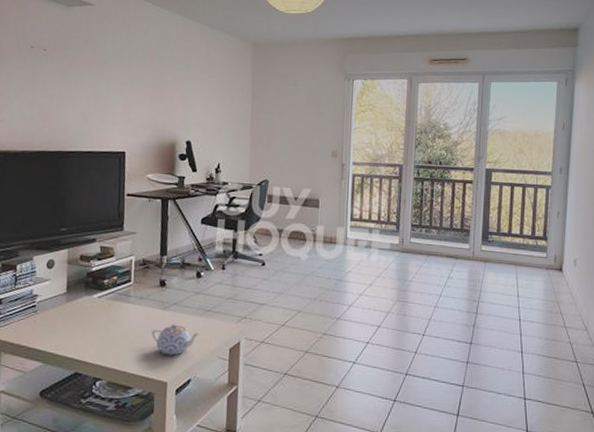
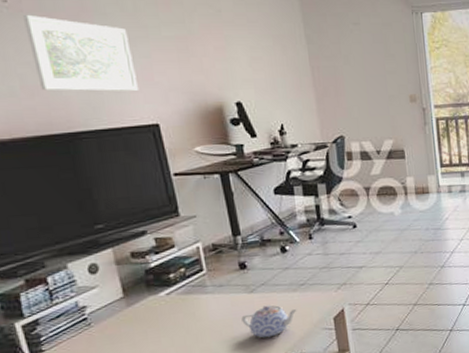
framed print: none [51,60,120,124] -> present [24,14,140,92]

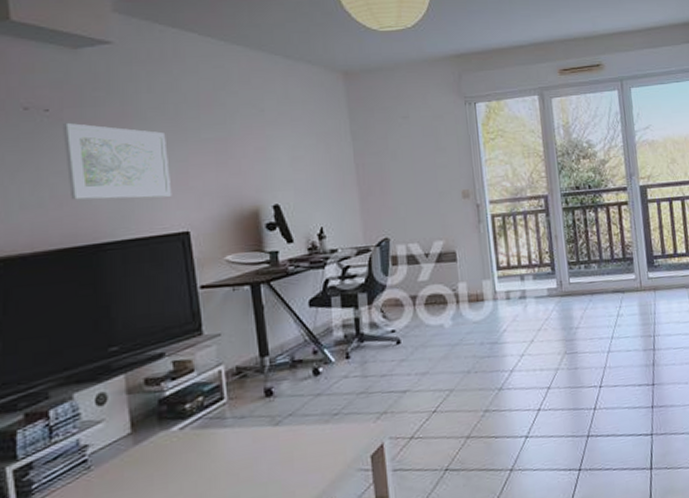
teapot: present [241,305,297,338] -> none [263,440,328,483]

